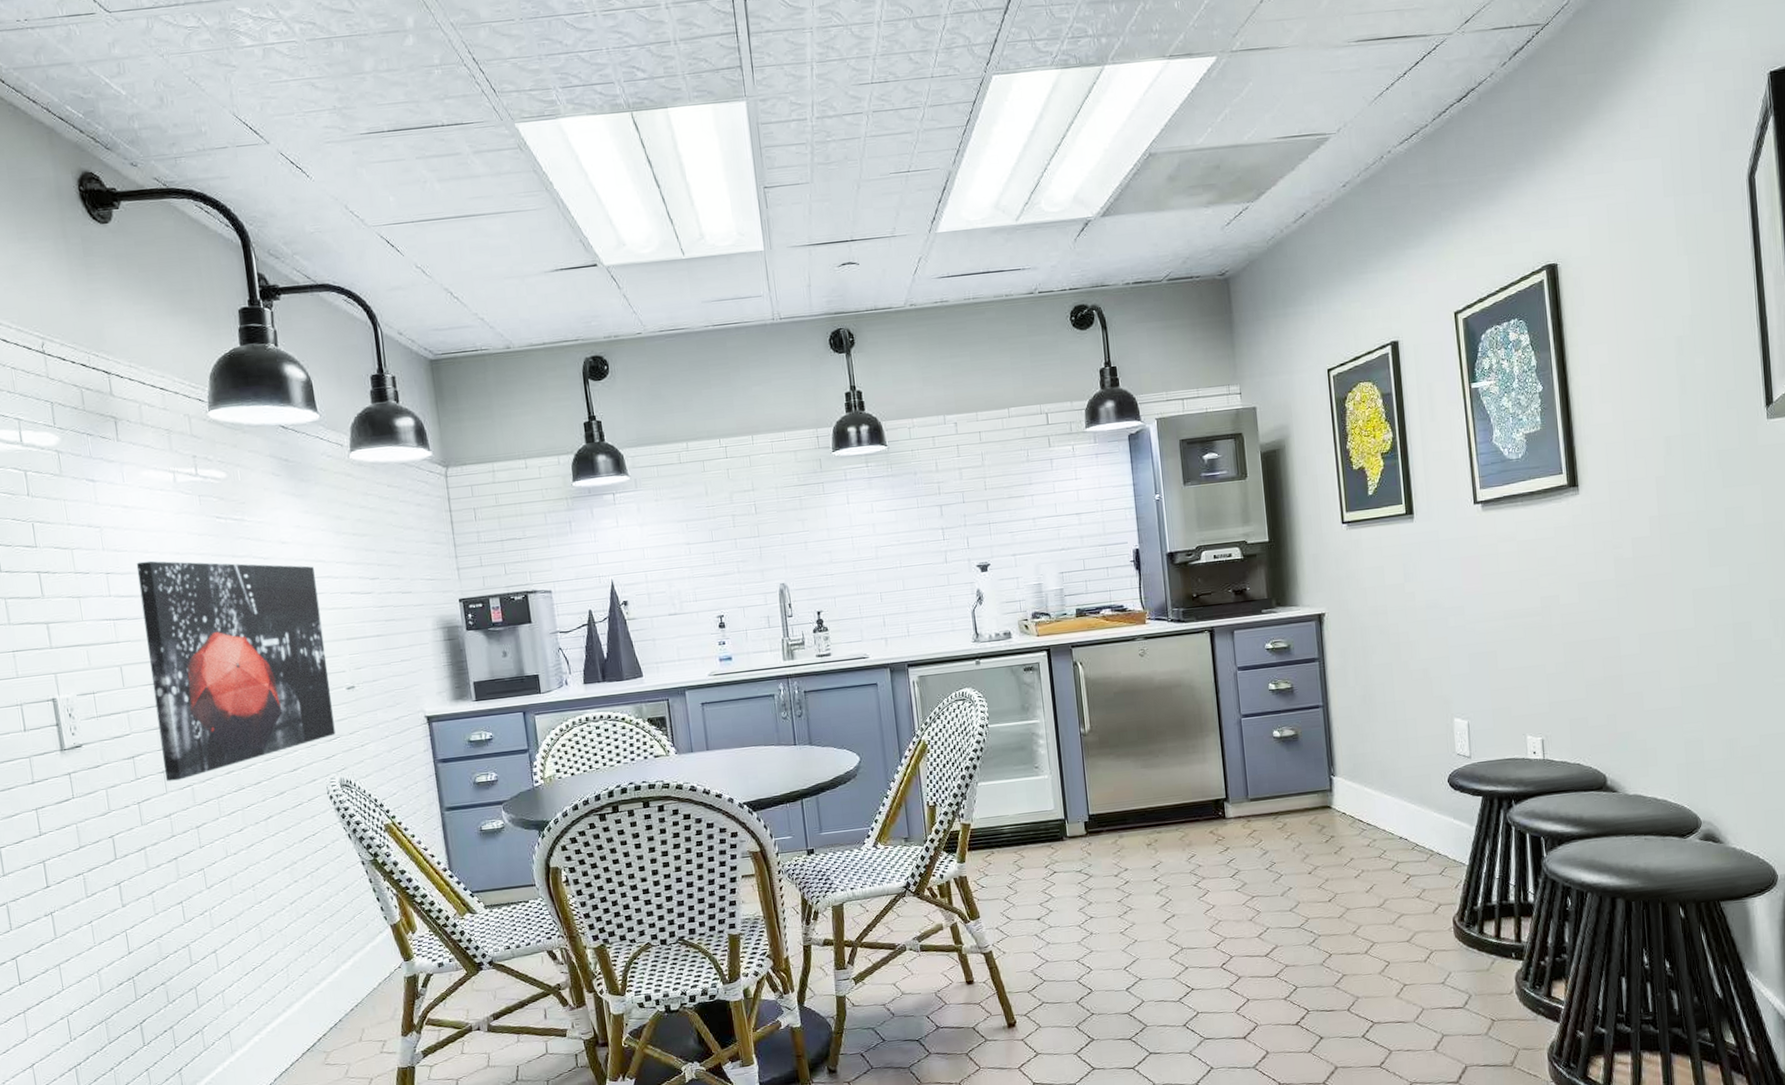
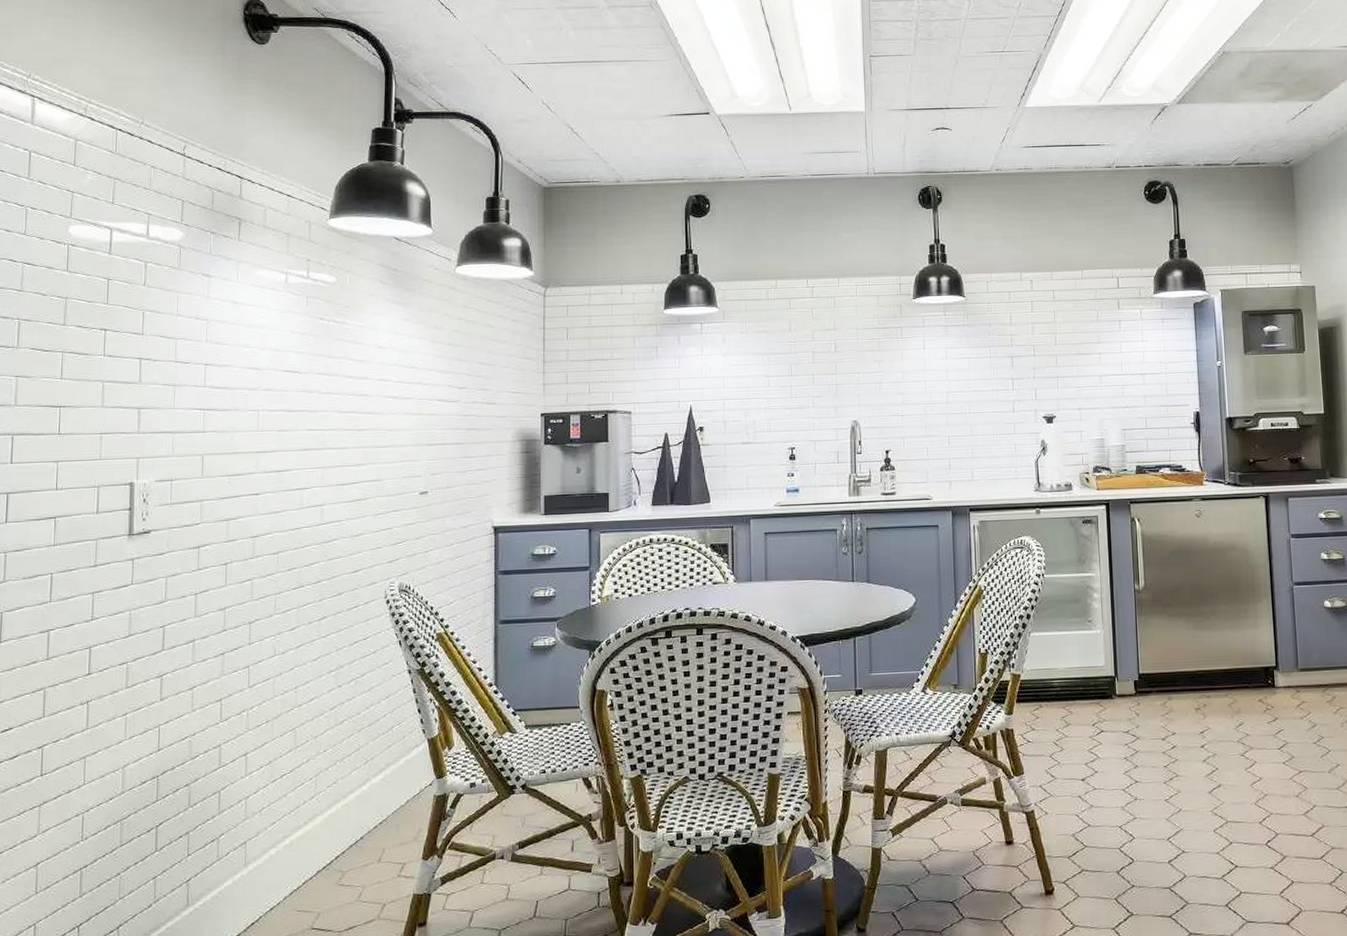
wall art: present [136,561,336,781] -> none [227,355,405,574]

